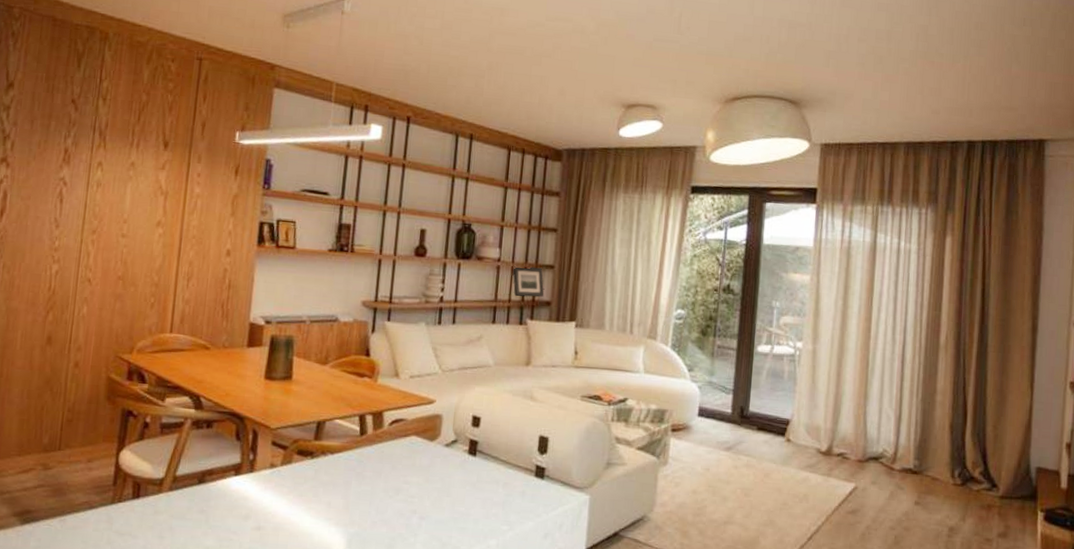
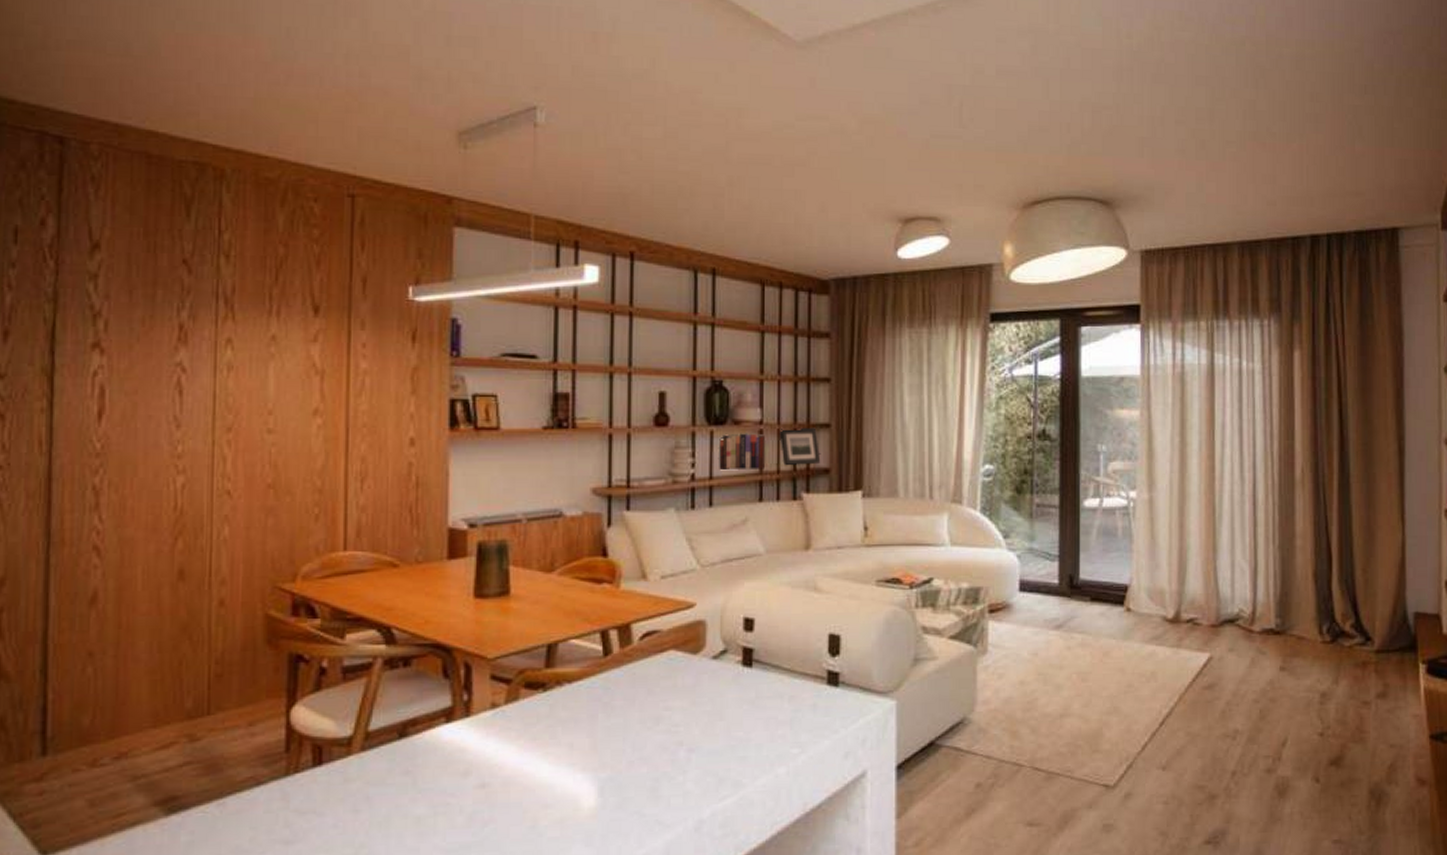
books: none [463,267,502,298] -> present [719,433,766,469]

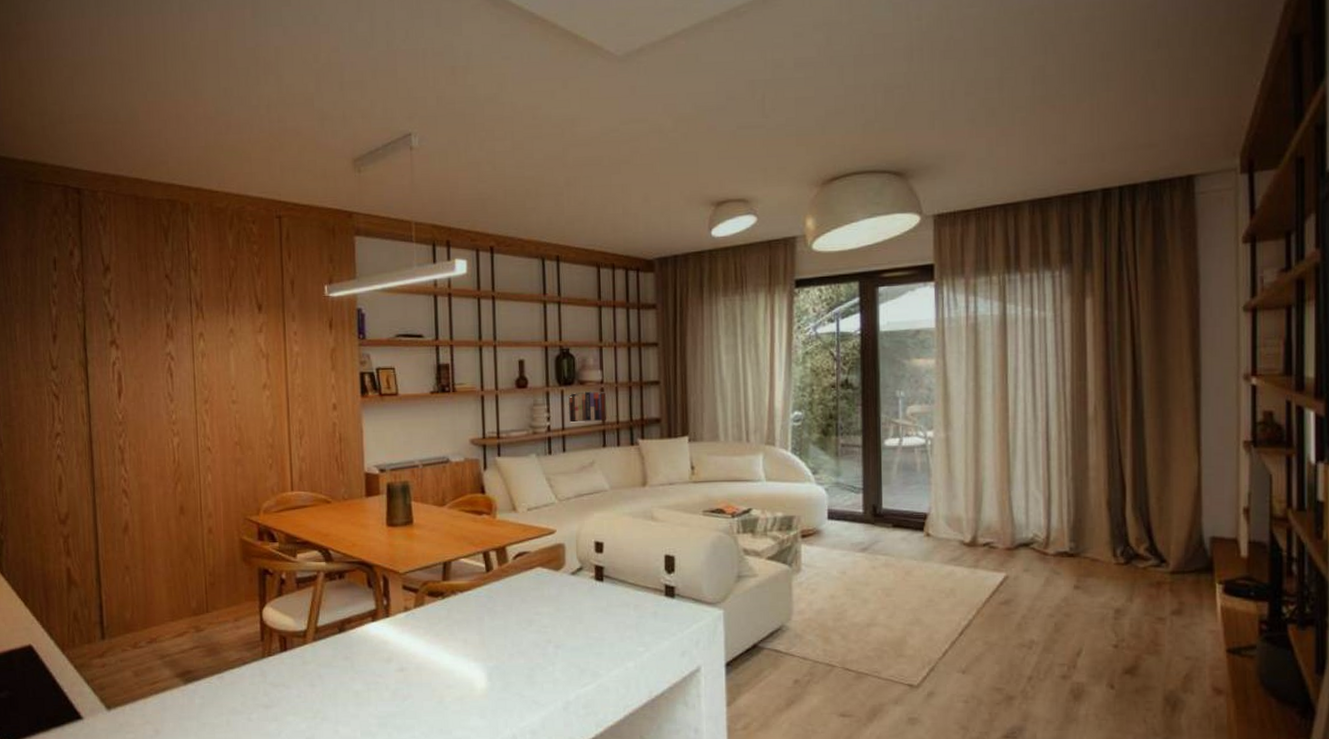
picture frame: present [779,427,821,466] -> none [617,385,653,418]

